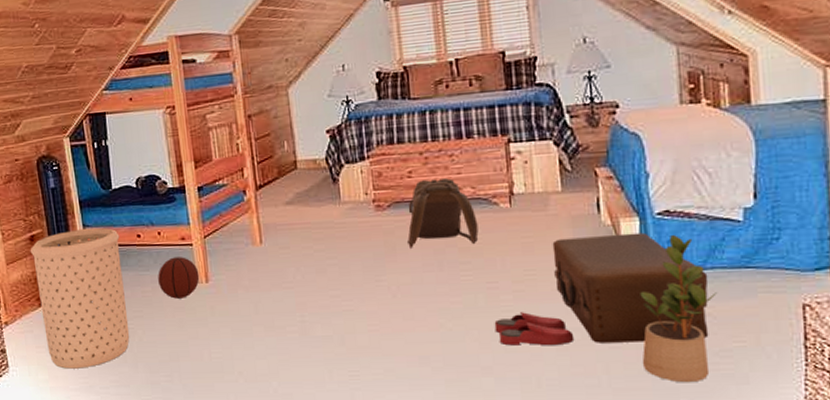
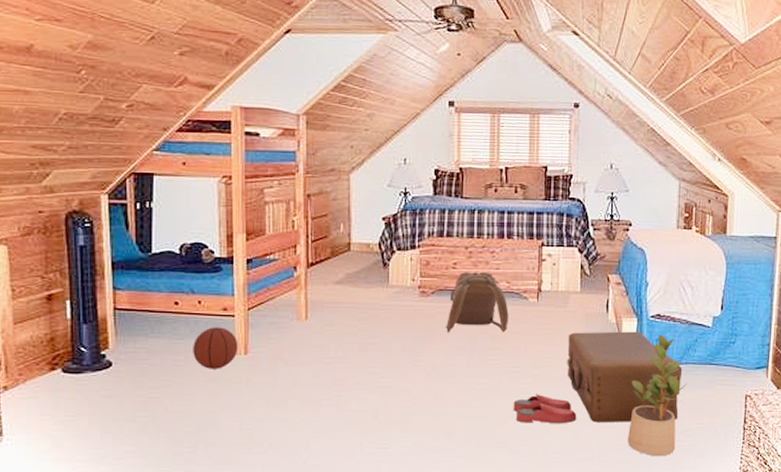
laundry basket: present [30,227,130,369] -> none [45,291,155,438]

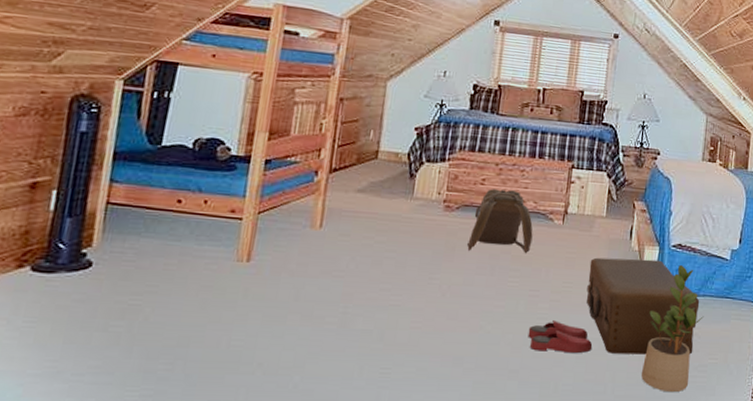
basketball: present [193,327,239,369] -> none [188,230,242,276]

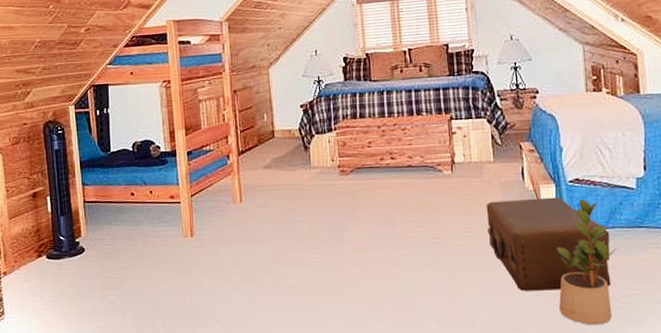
backpack: present [467,189,533,254] -> none [367,148,426,208]
slippers: present [528,320,593,354] -> none [438,264,504,294]

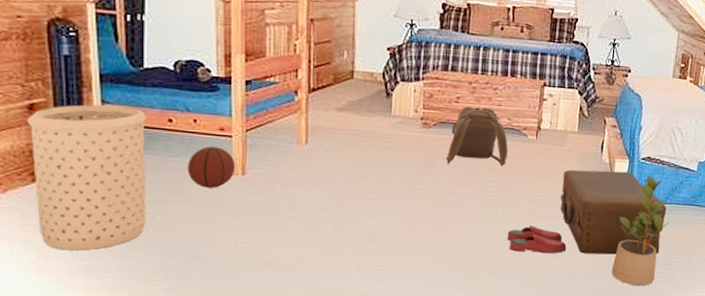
laundry basket: none [32,186,120,316] -> present [26,104,147,251]
basketball: none [148,213,186,251] -> present [188,146,236,188]
backpack: none [367,148,426,208] -> present [446,106,508,167]
slippers: none [438,264,504,294] -> present [507,225,567,254]

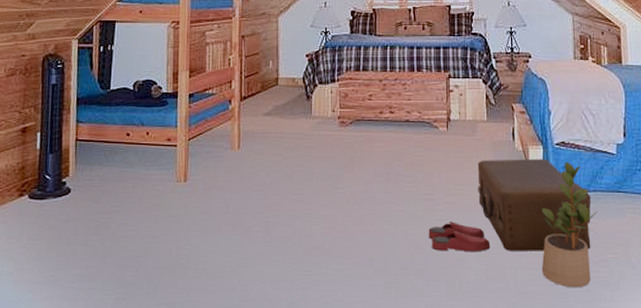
laundry basket: present [26,104,147,251] -> none [18,124,110,261]
basketball: present [188,146,236,188] -> none [140,156,179,196]
backpack: present [446,106,508,167] -> none [364,103,421,161]

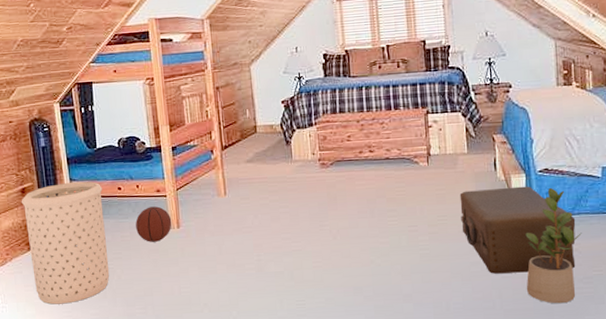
laundry basket: none [18,124,110,261] -> present [21,181,110,305]
basketball: none [140,156,179,196] -> present [135,206,172,242]
slippers: present [428,221,491,252] -> none [414,250,476,277]

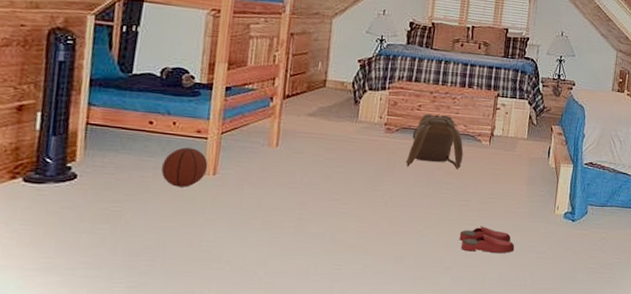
laundry basket: present [21,181,110,305] -> none [8,106,129,248]
backpack: none [346,142,403,199] -> present [406,114,464,170]
slippers: none [414,250,476,277] -> present [459,226,515,254]
suitcase: present [459,186,576,274] -> none [509,173,608,255]
potted plant: present [525,188,582,304] -> none [556,180,610,286]

